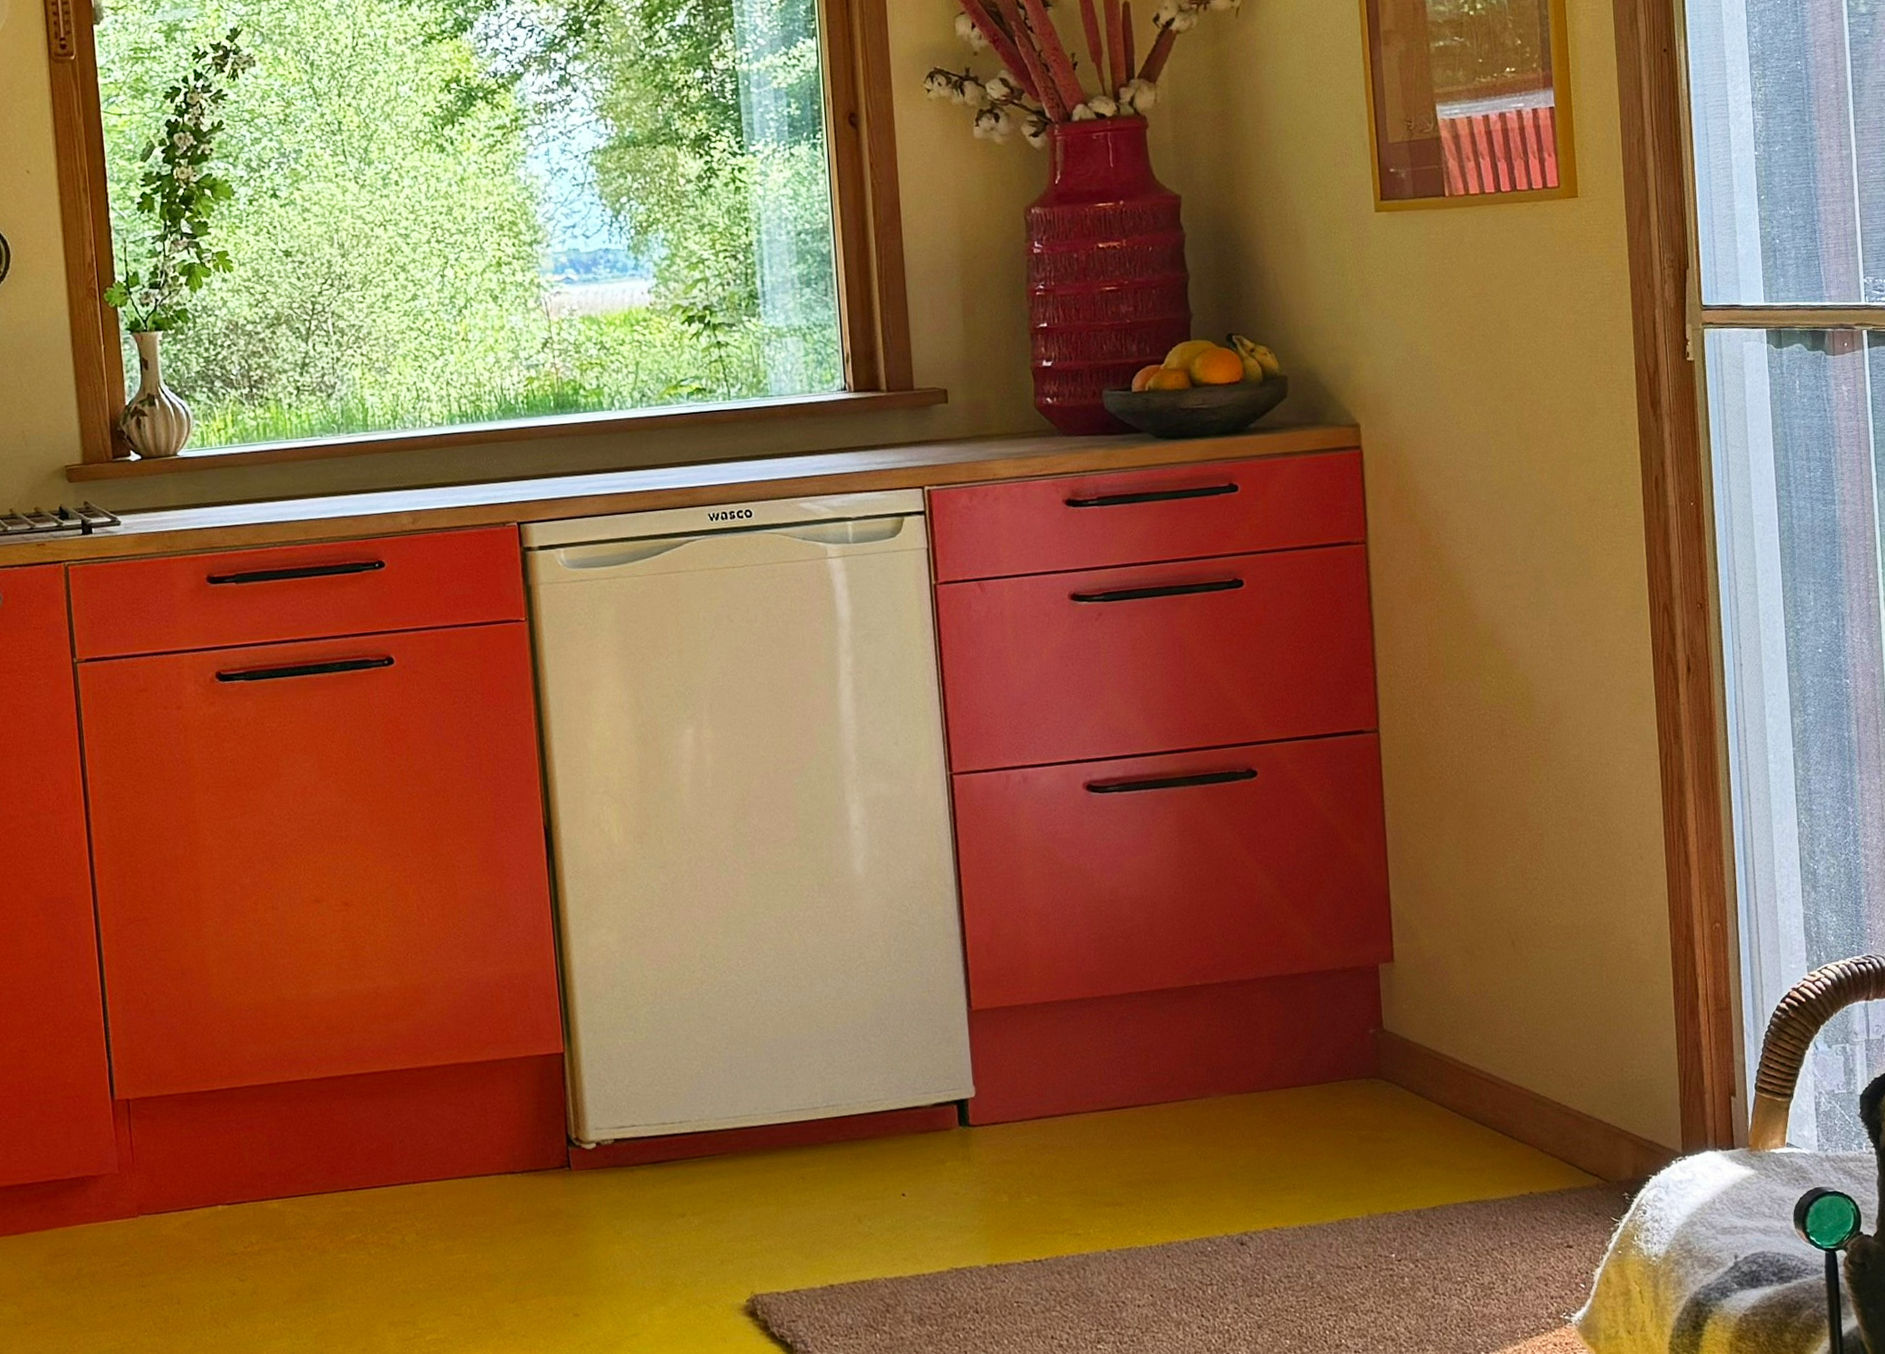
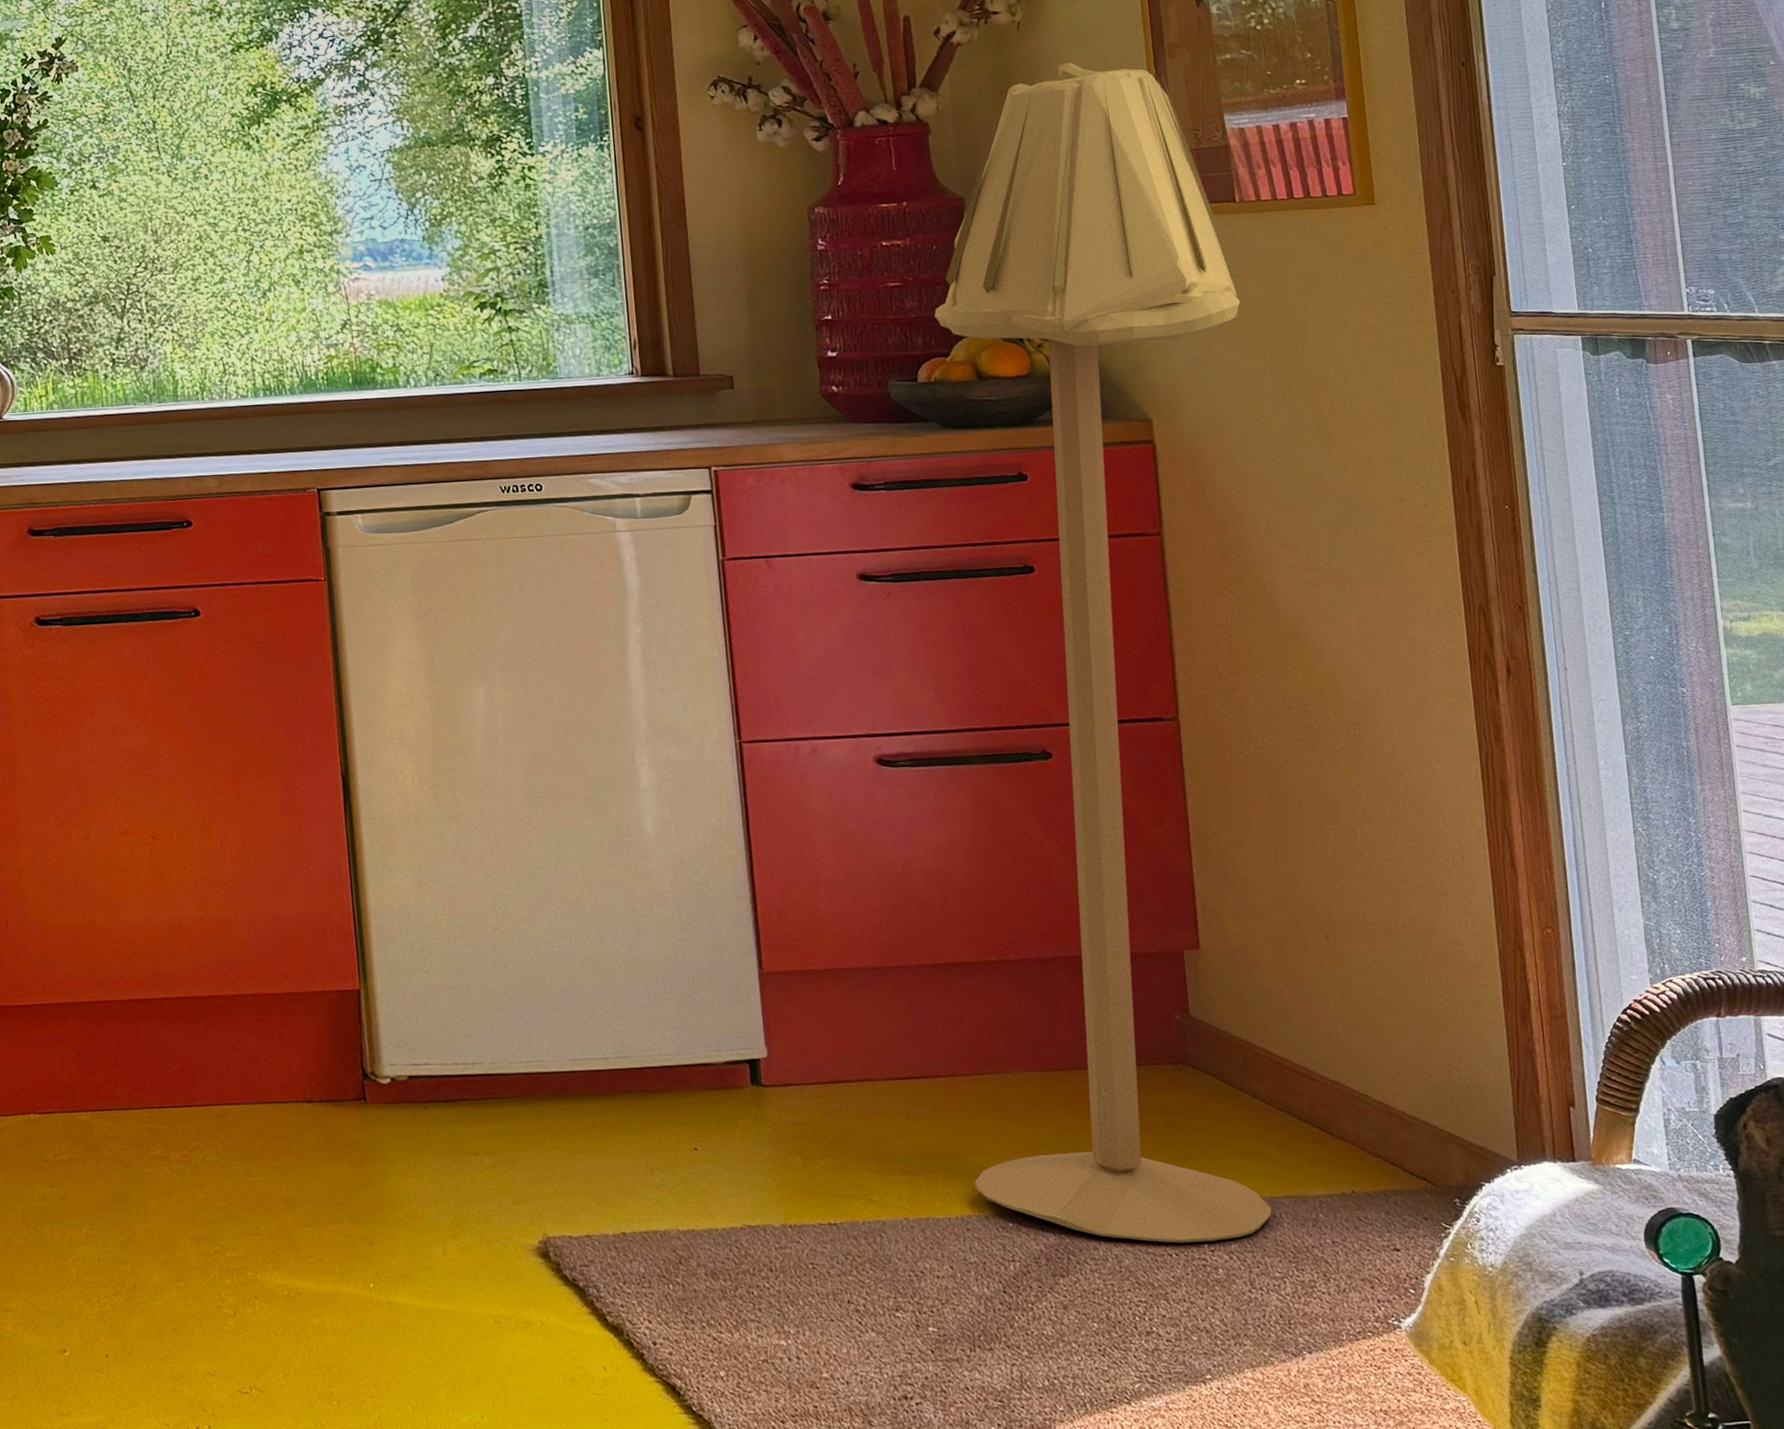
floor lamp: none [1149,50,1455,1256] -> present [934,62,1272,1243]

